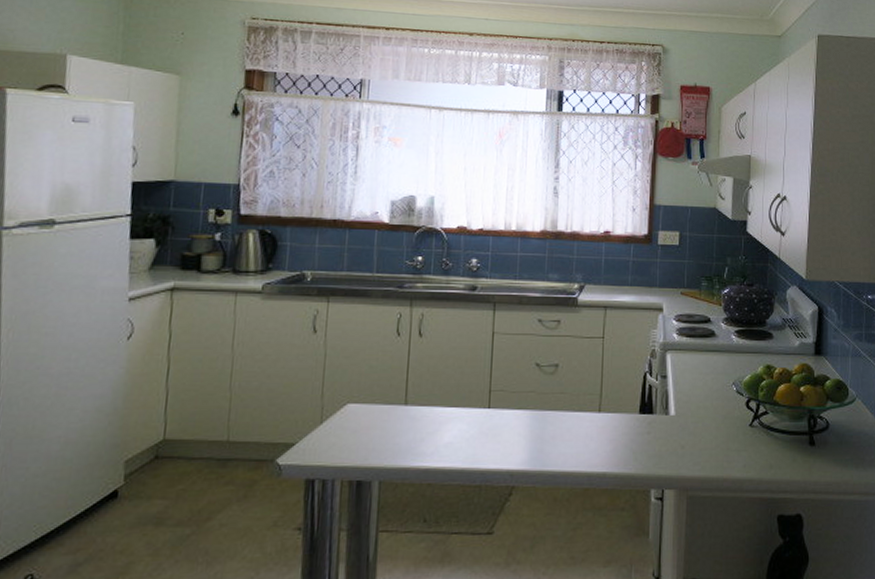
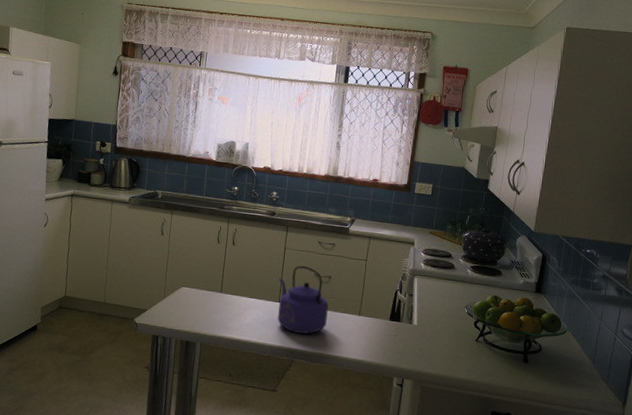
kettle: none [487,355,558,449] -> present [277,266,329,335]

